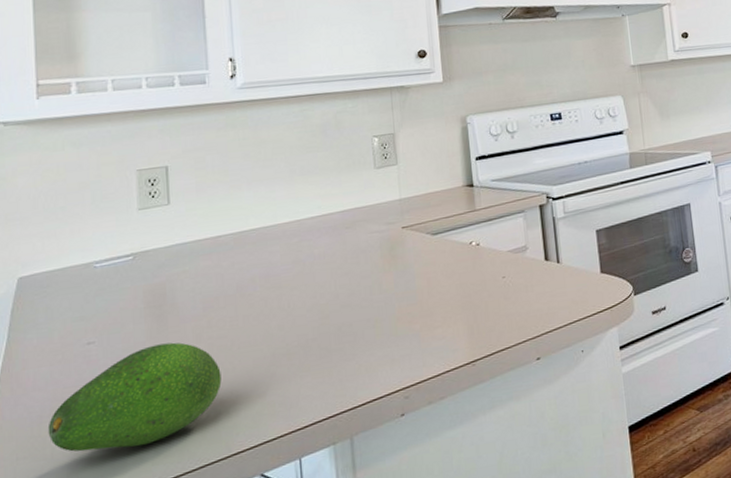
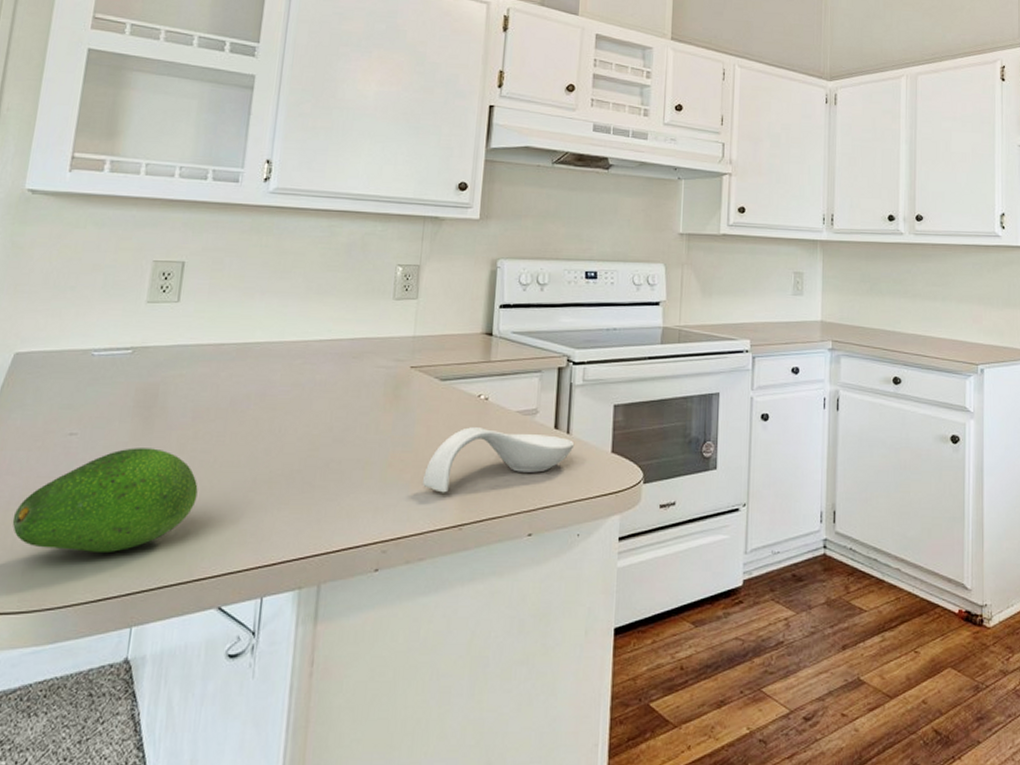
spoon rest: none [431,267,566,336] -> present [423,427,575,493]

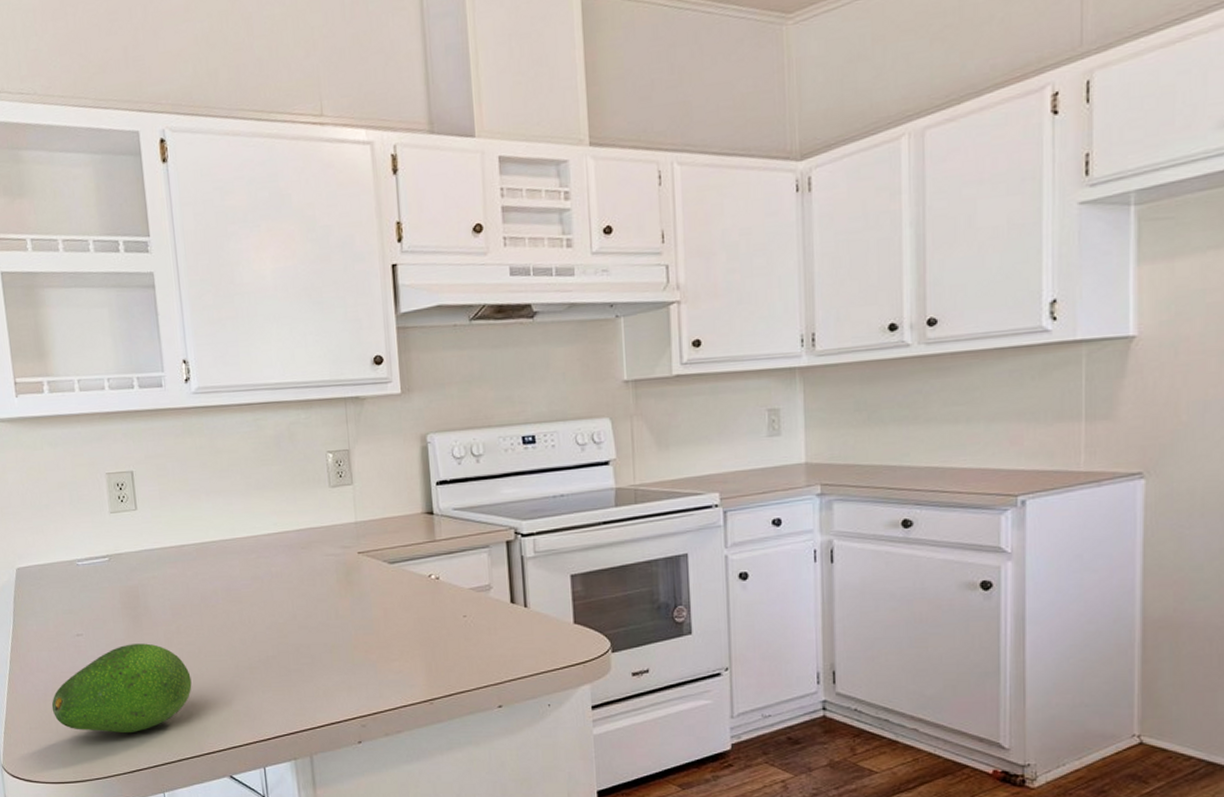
spoon rest: present [423,427,575,493] -> none [388,607,534,671]

